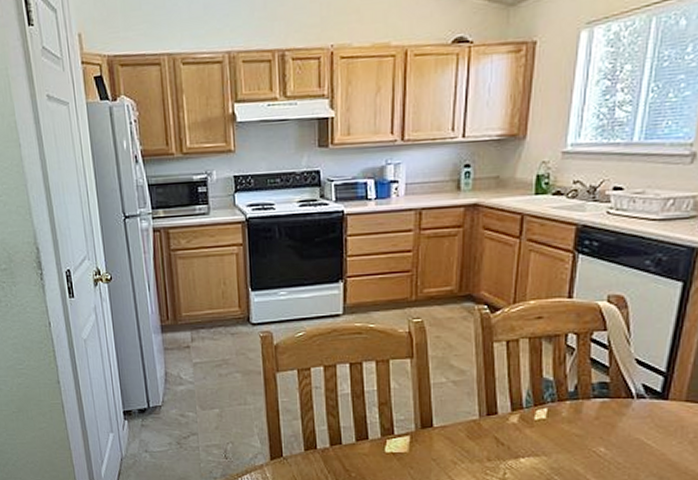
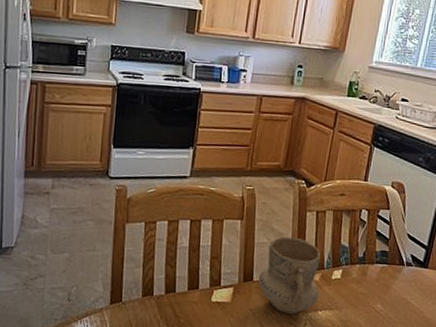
mug: none [439,373,520,464] -> present [258,236,321,315]

